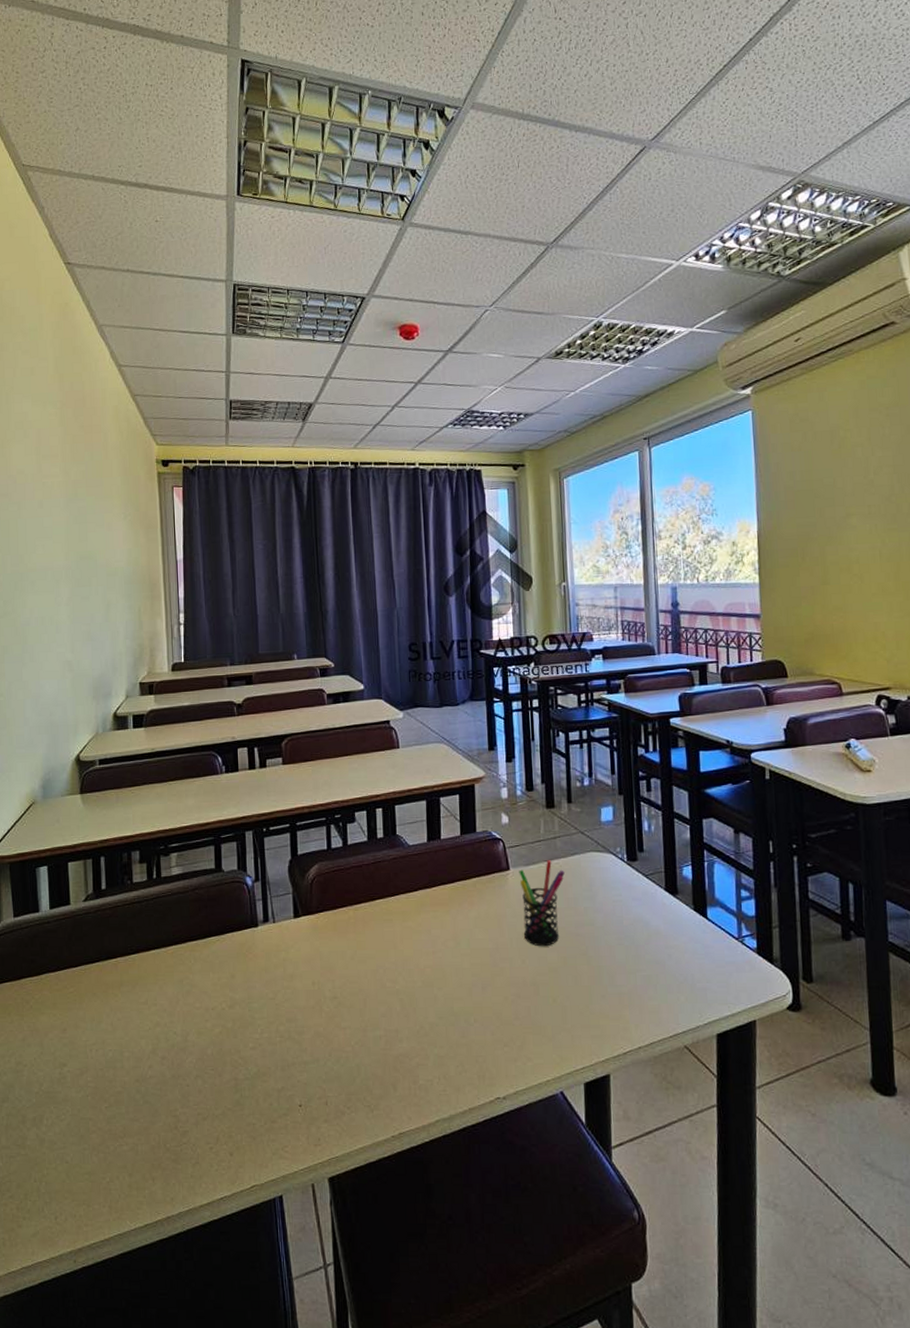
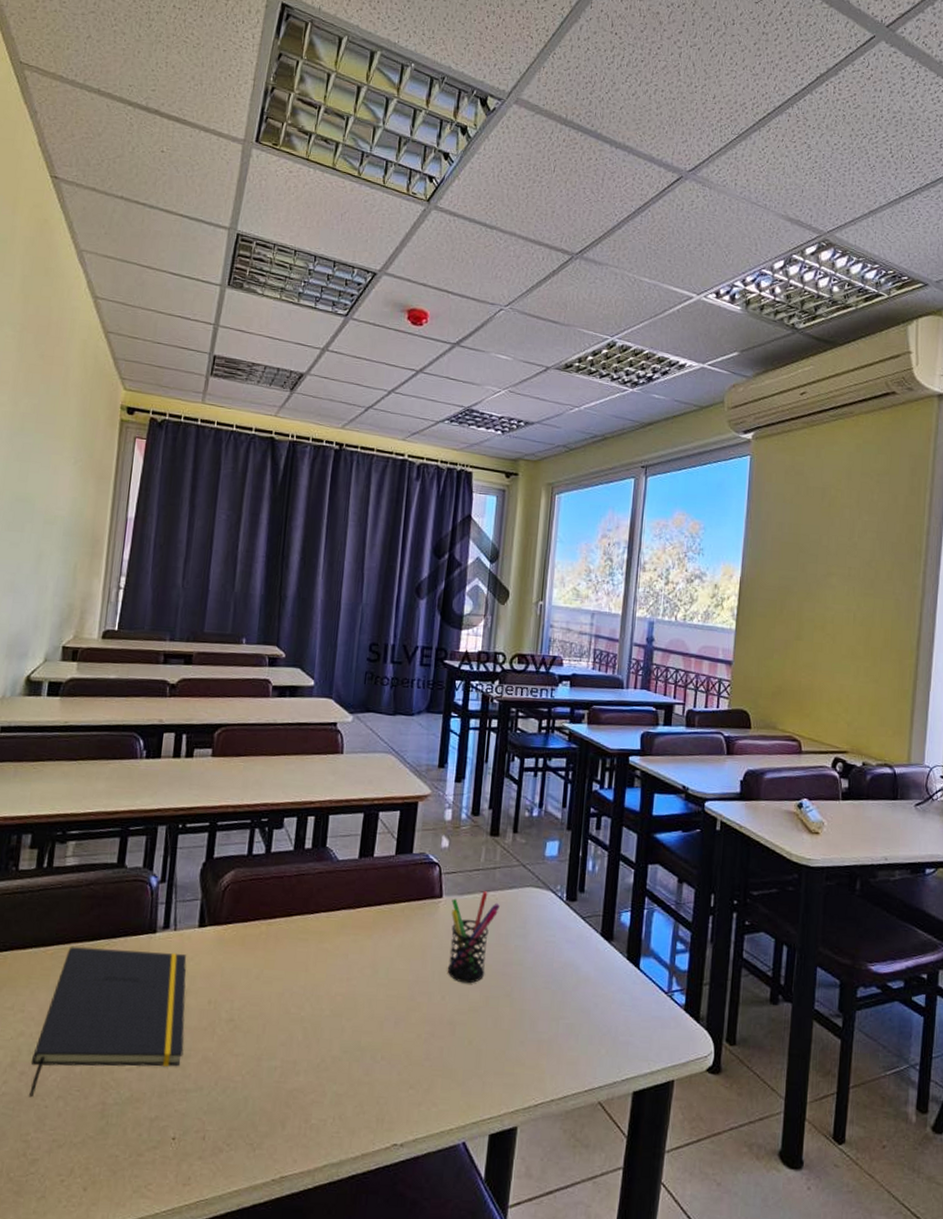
notepad: none [169,942,298,1079] -> present [29,947,187,1098]

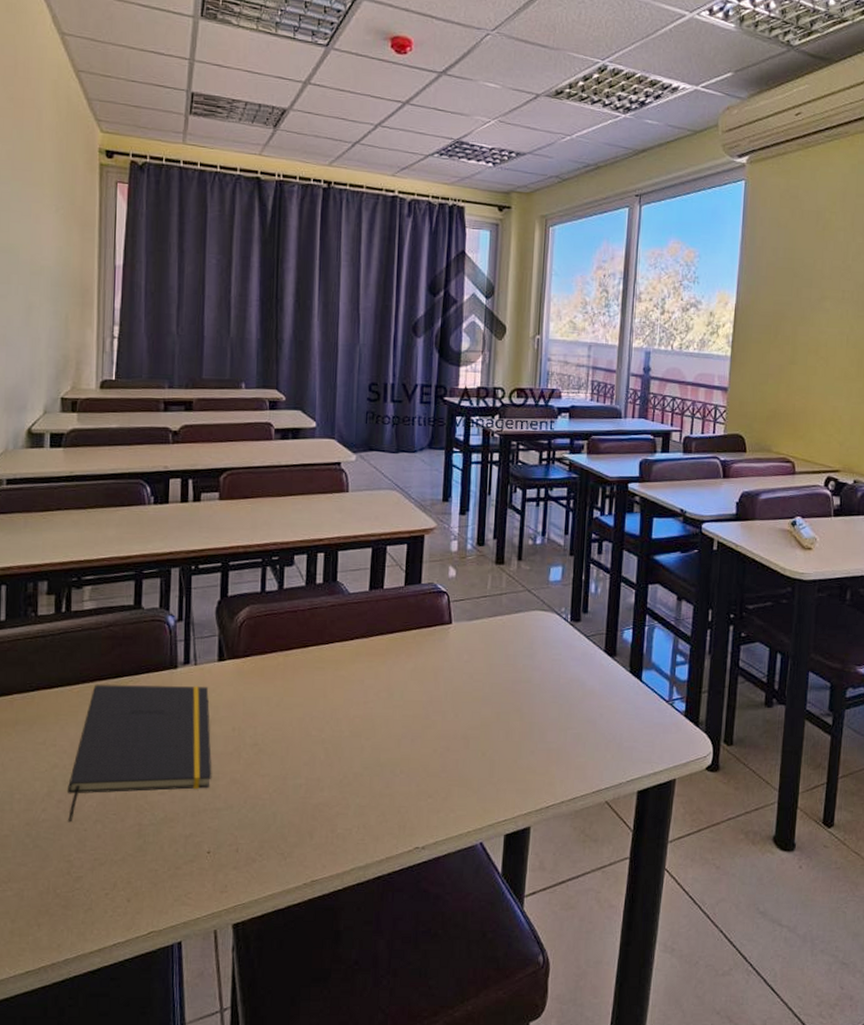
pen holder: present [447,891,500,984] -> none [459,616,507,702]

